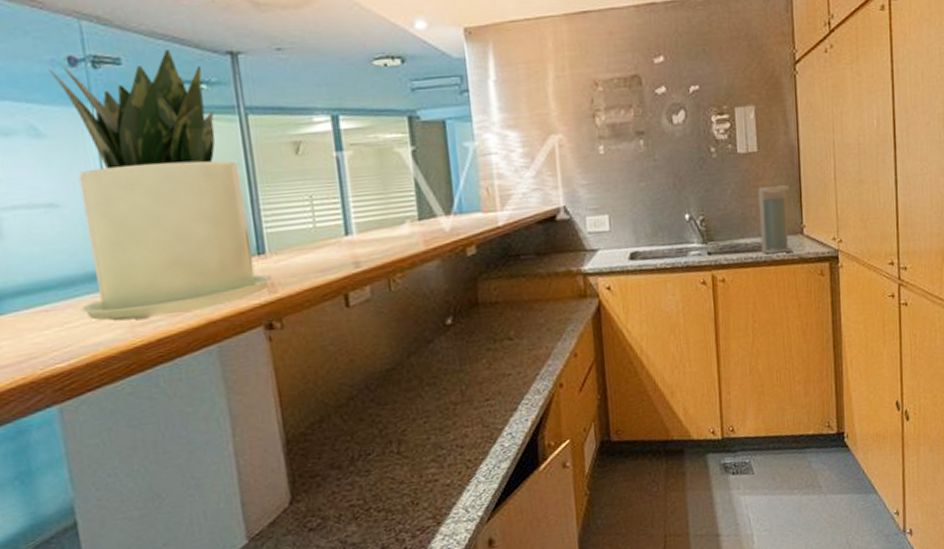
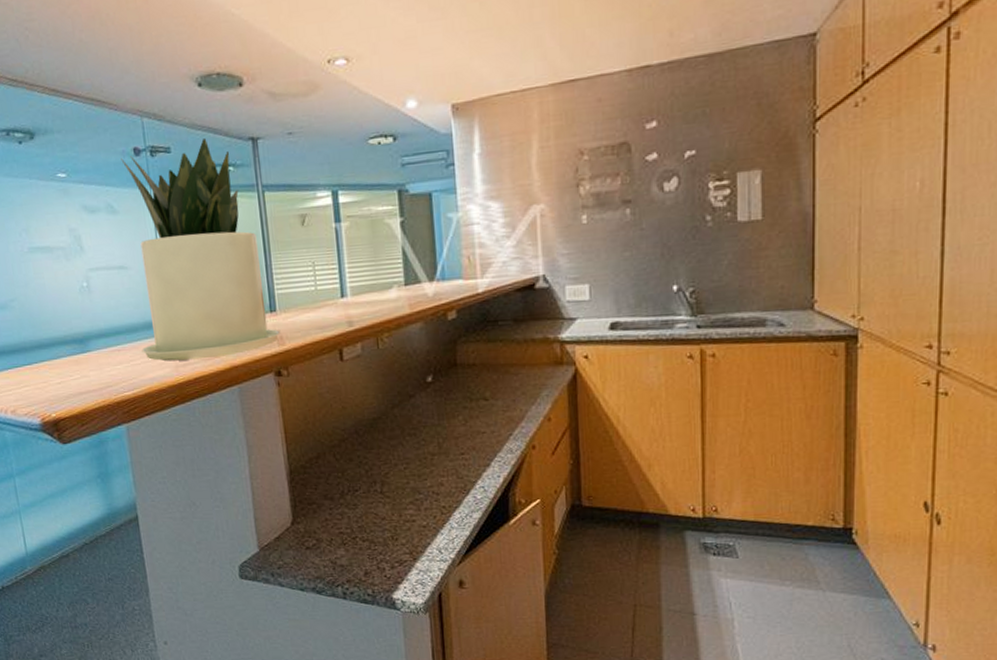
soap dispenser: present [758,184,792,256] -> none [760,255,799,332]

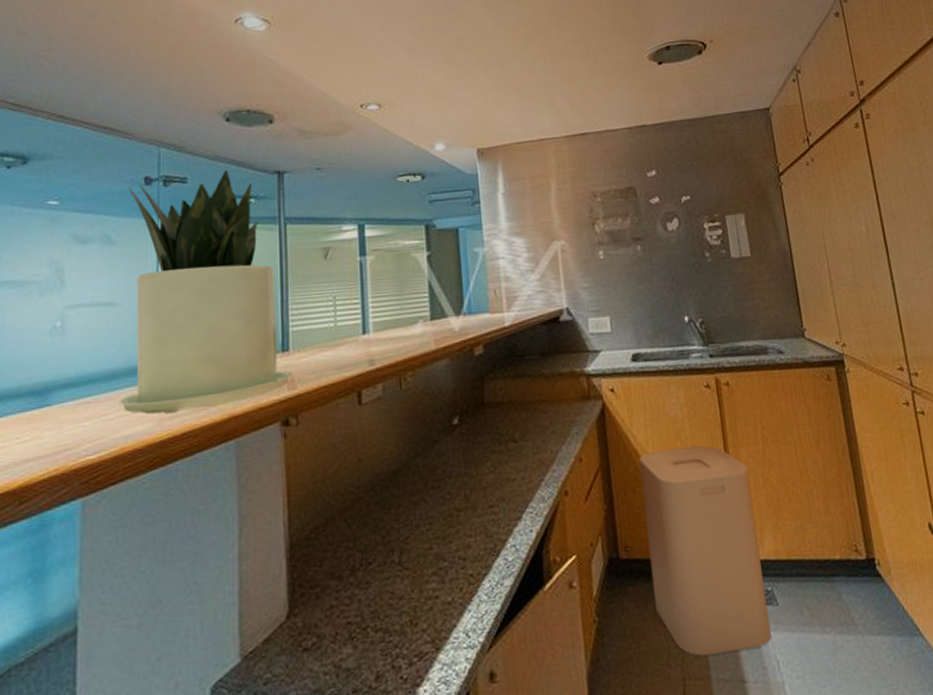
trash can: none [609,412,726,590] -> present [639,445,771,657]

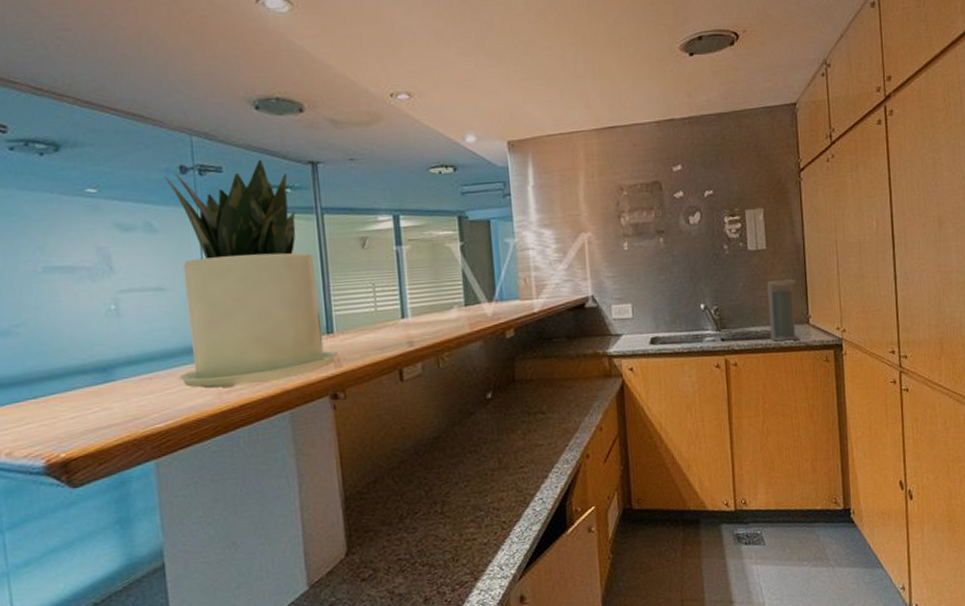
trash can: present [639,445,771,657] -> none [653,416,757,584]
soap dispenser: none [755,288,795,359] -> present [767,278,799,343]

